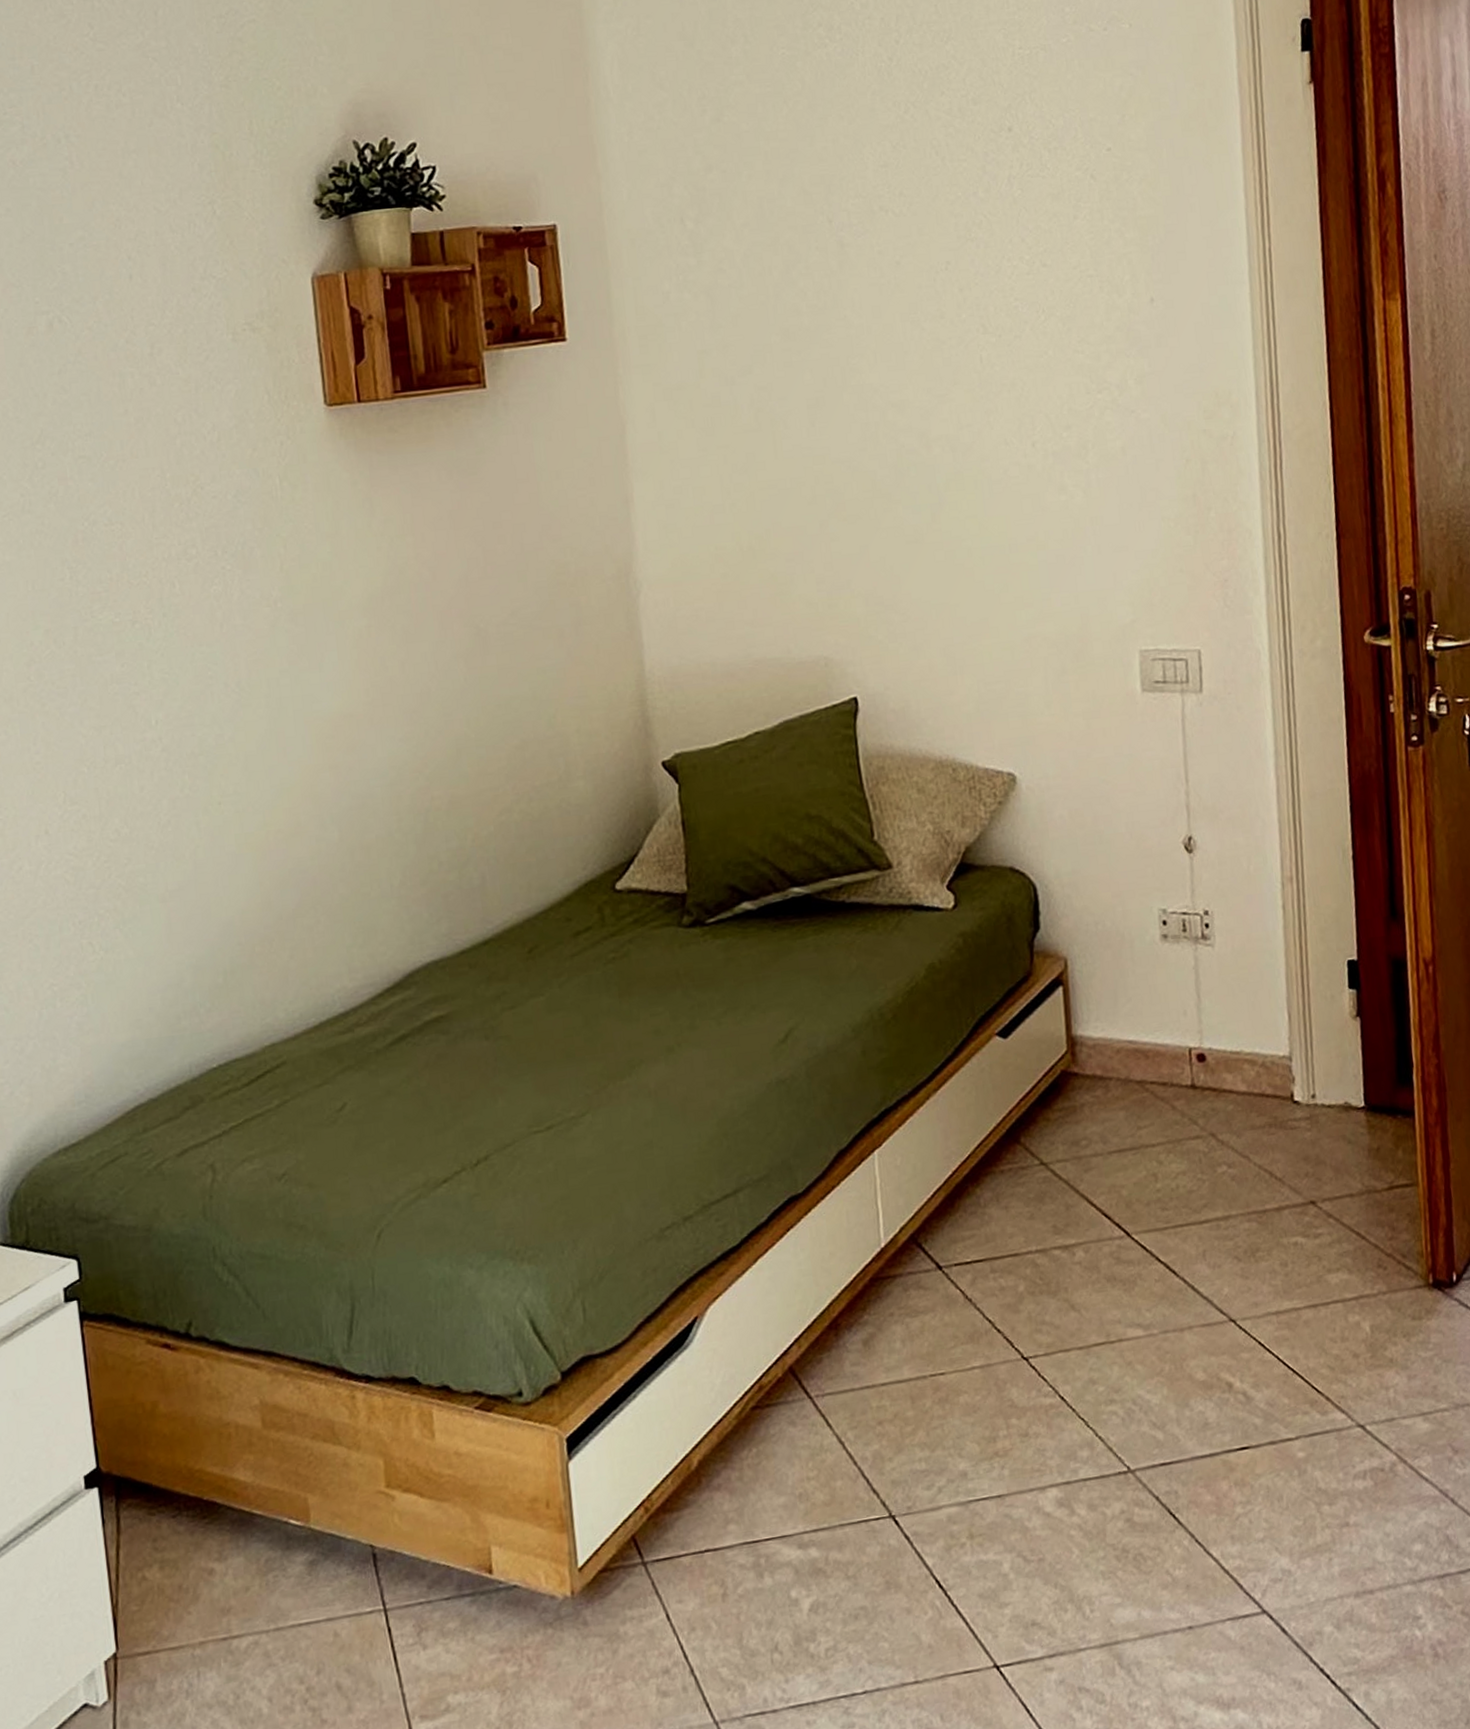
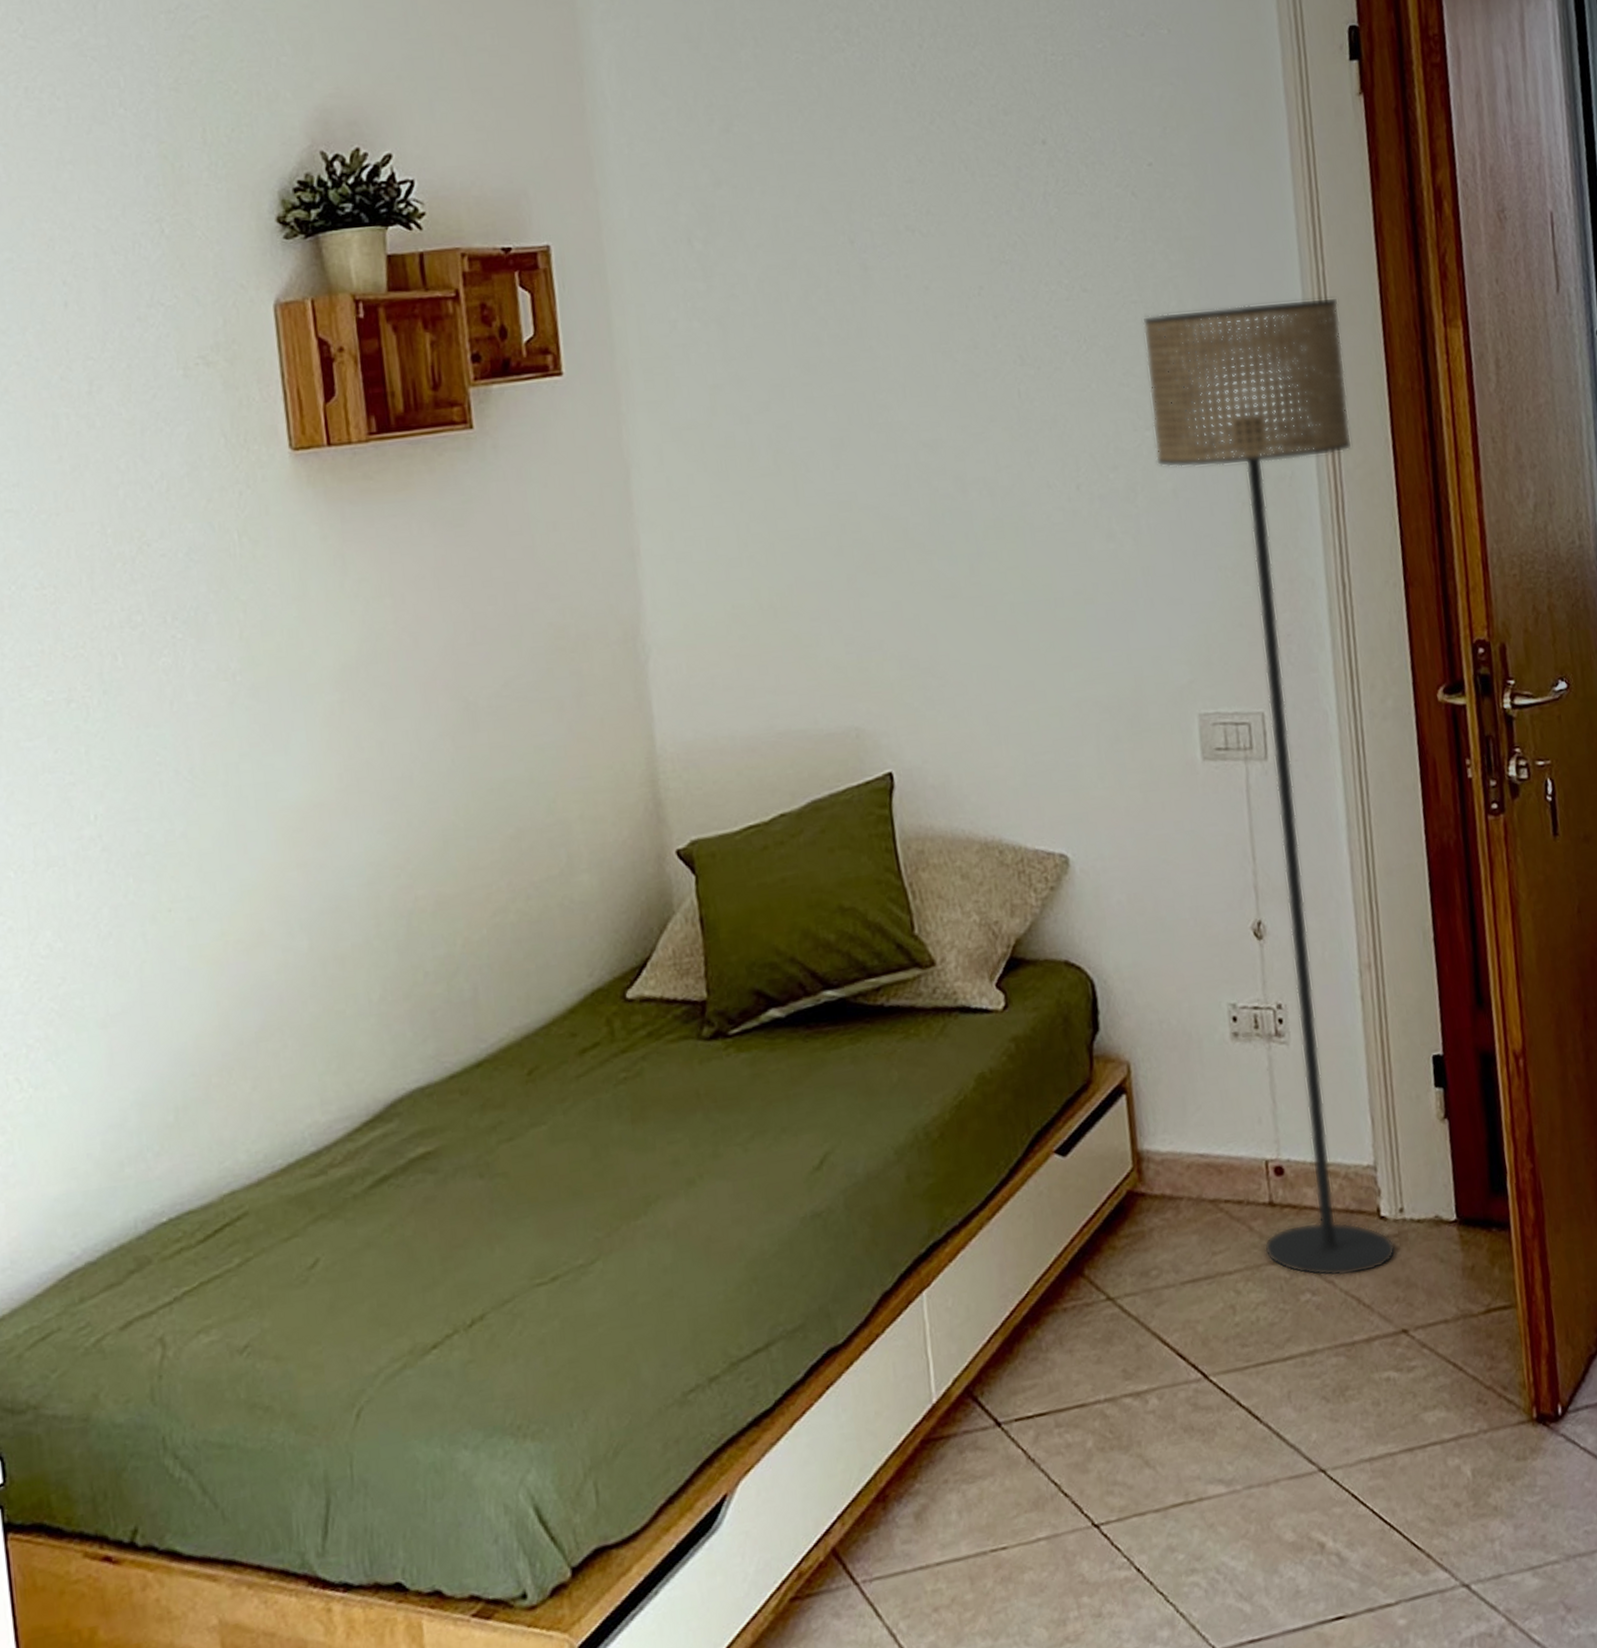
floor lamp: none [1098,271,1307,1153] -> present [1143,296,1396,1277]

